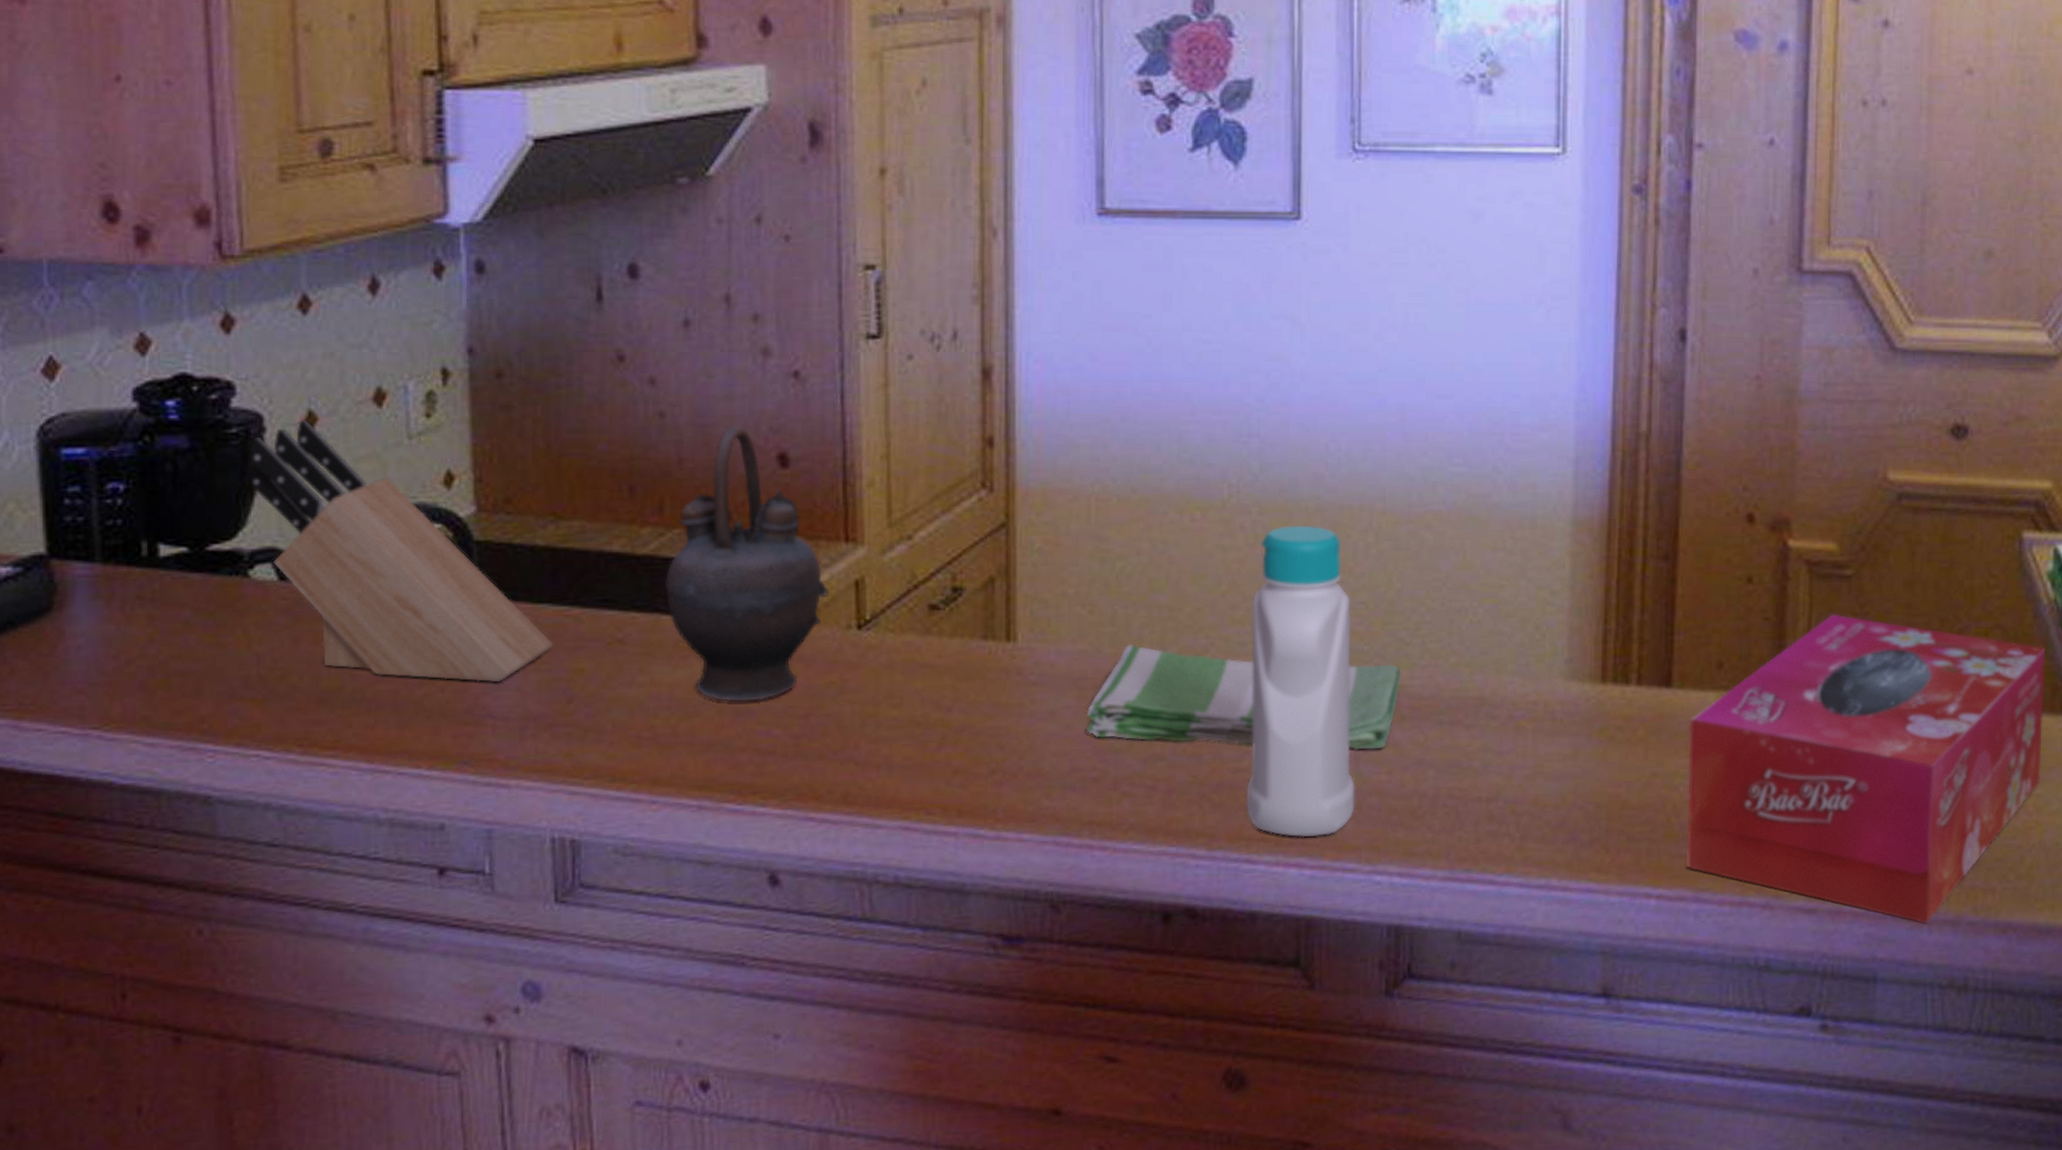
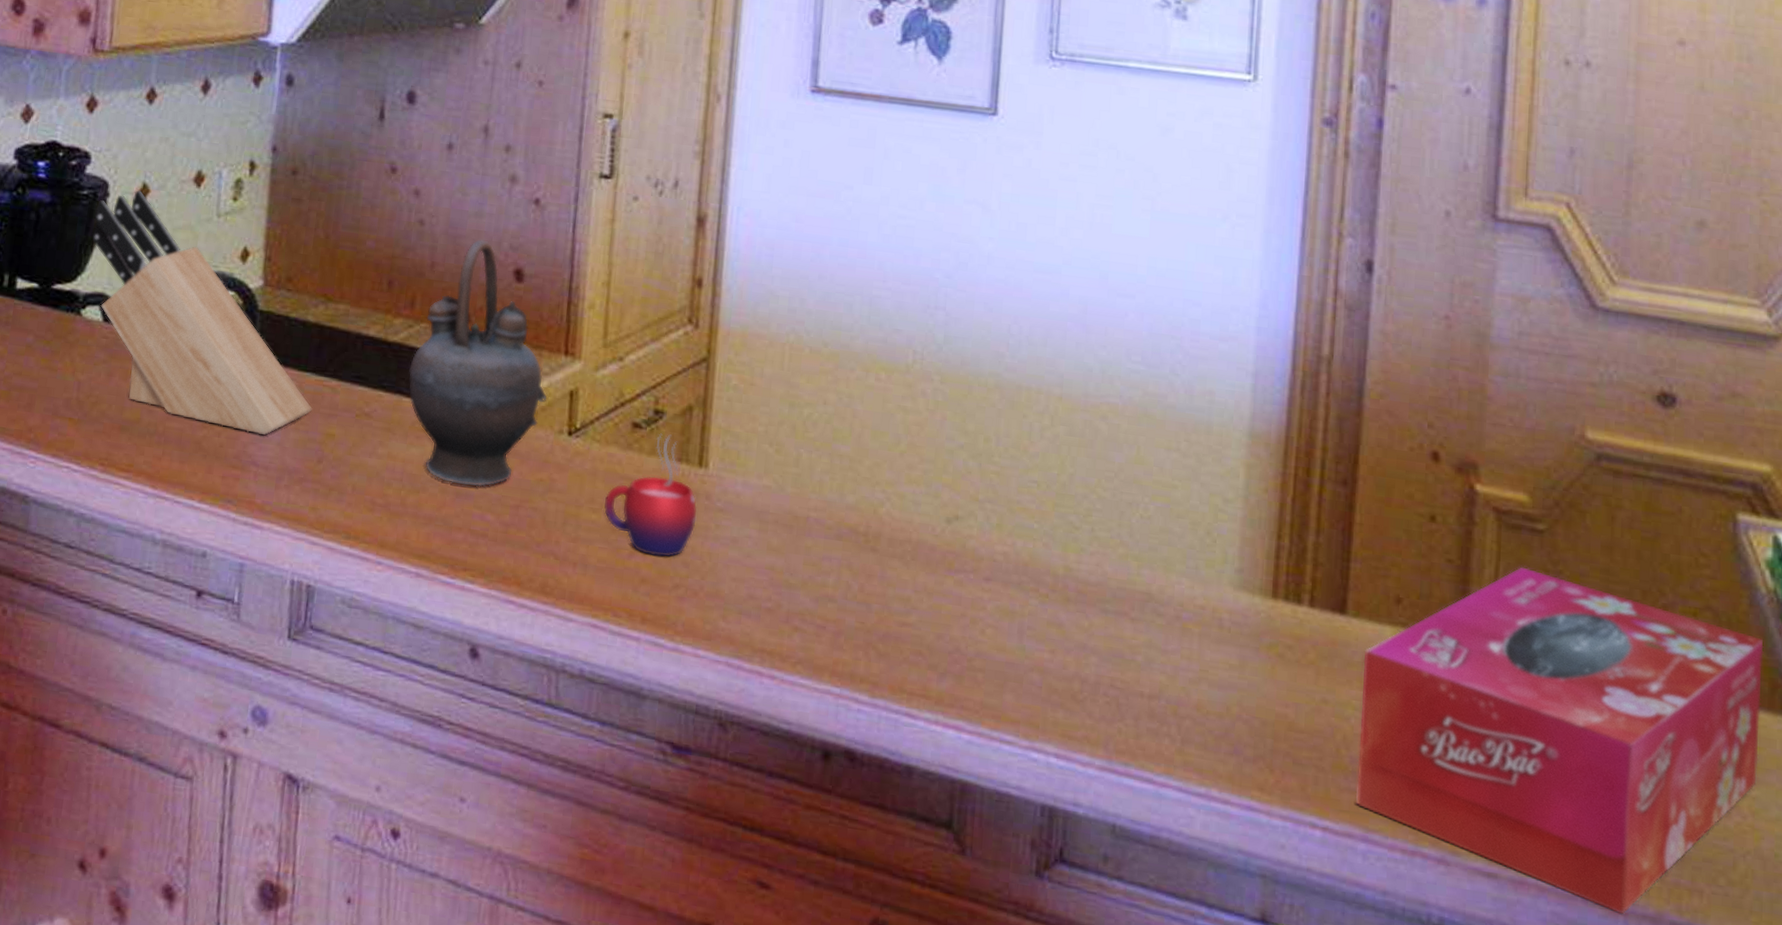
mug: none [905,611,1009,744] -> present [603,433,698,558]
dish towel: present [1086,644,1401,750] -> none [764,487,1069,627]
bottle: present [1246,525,1355,838] -> none [910,397,1024,704]

